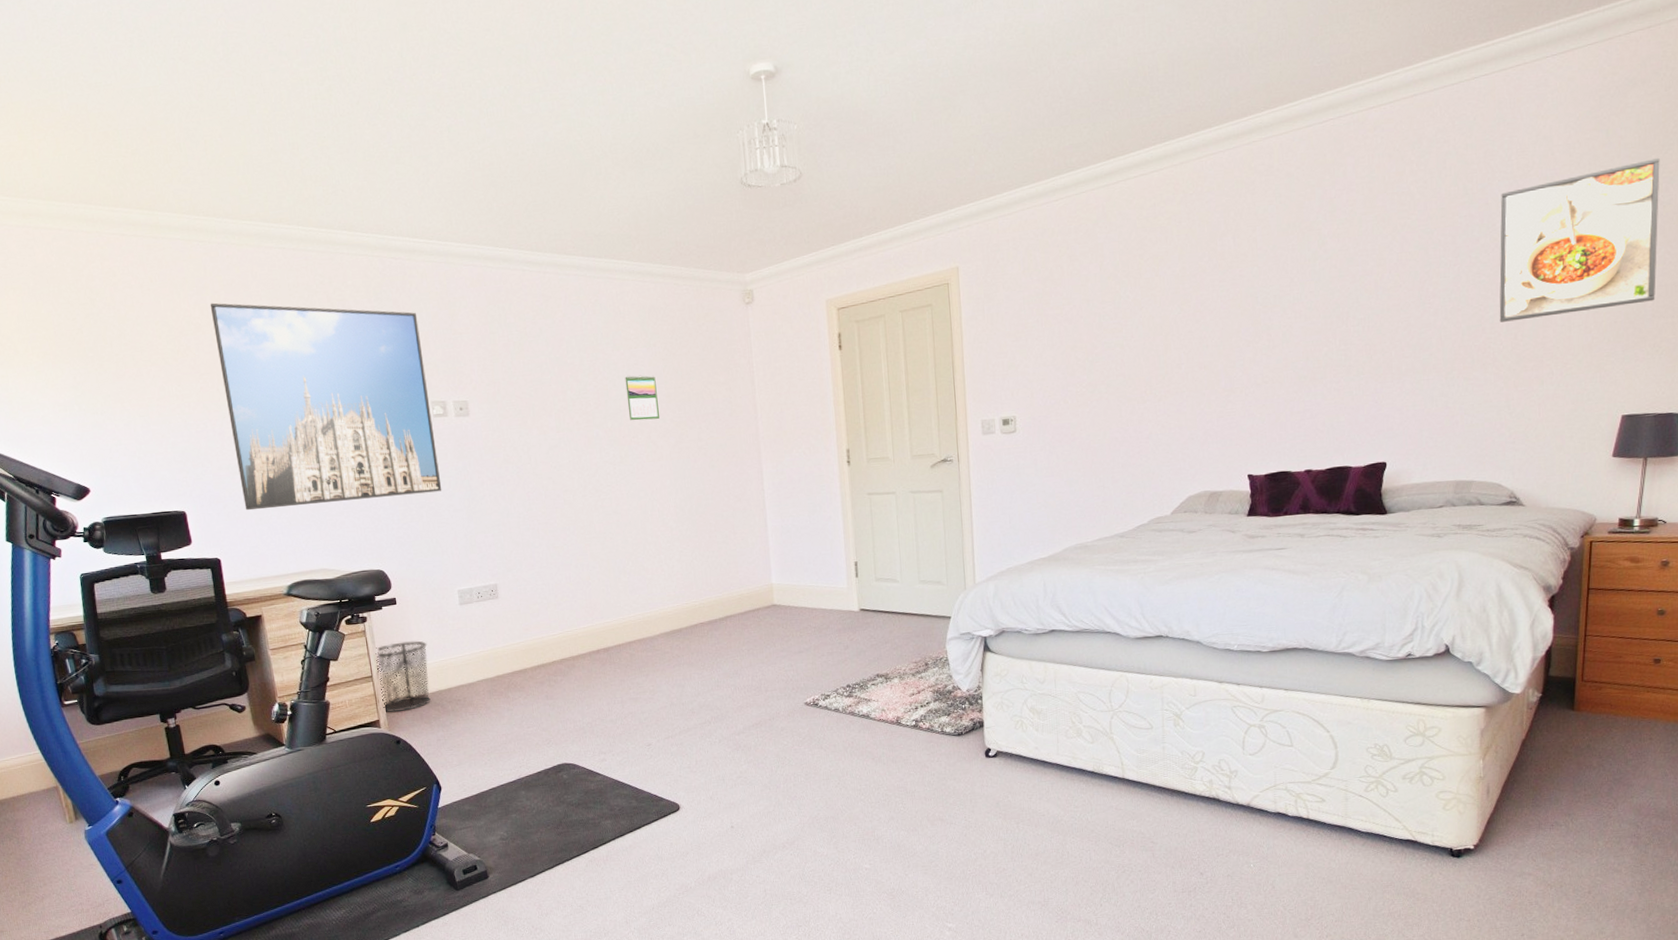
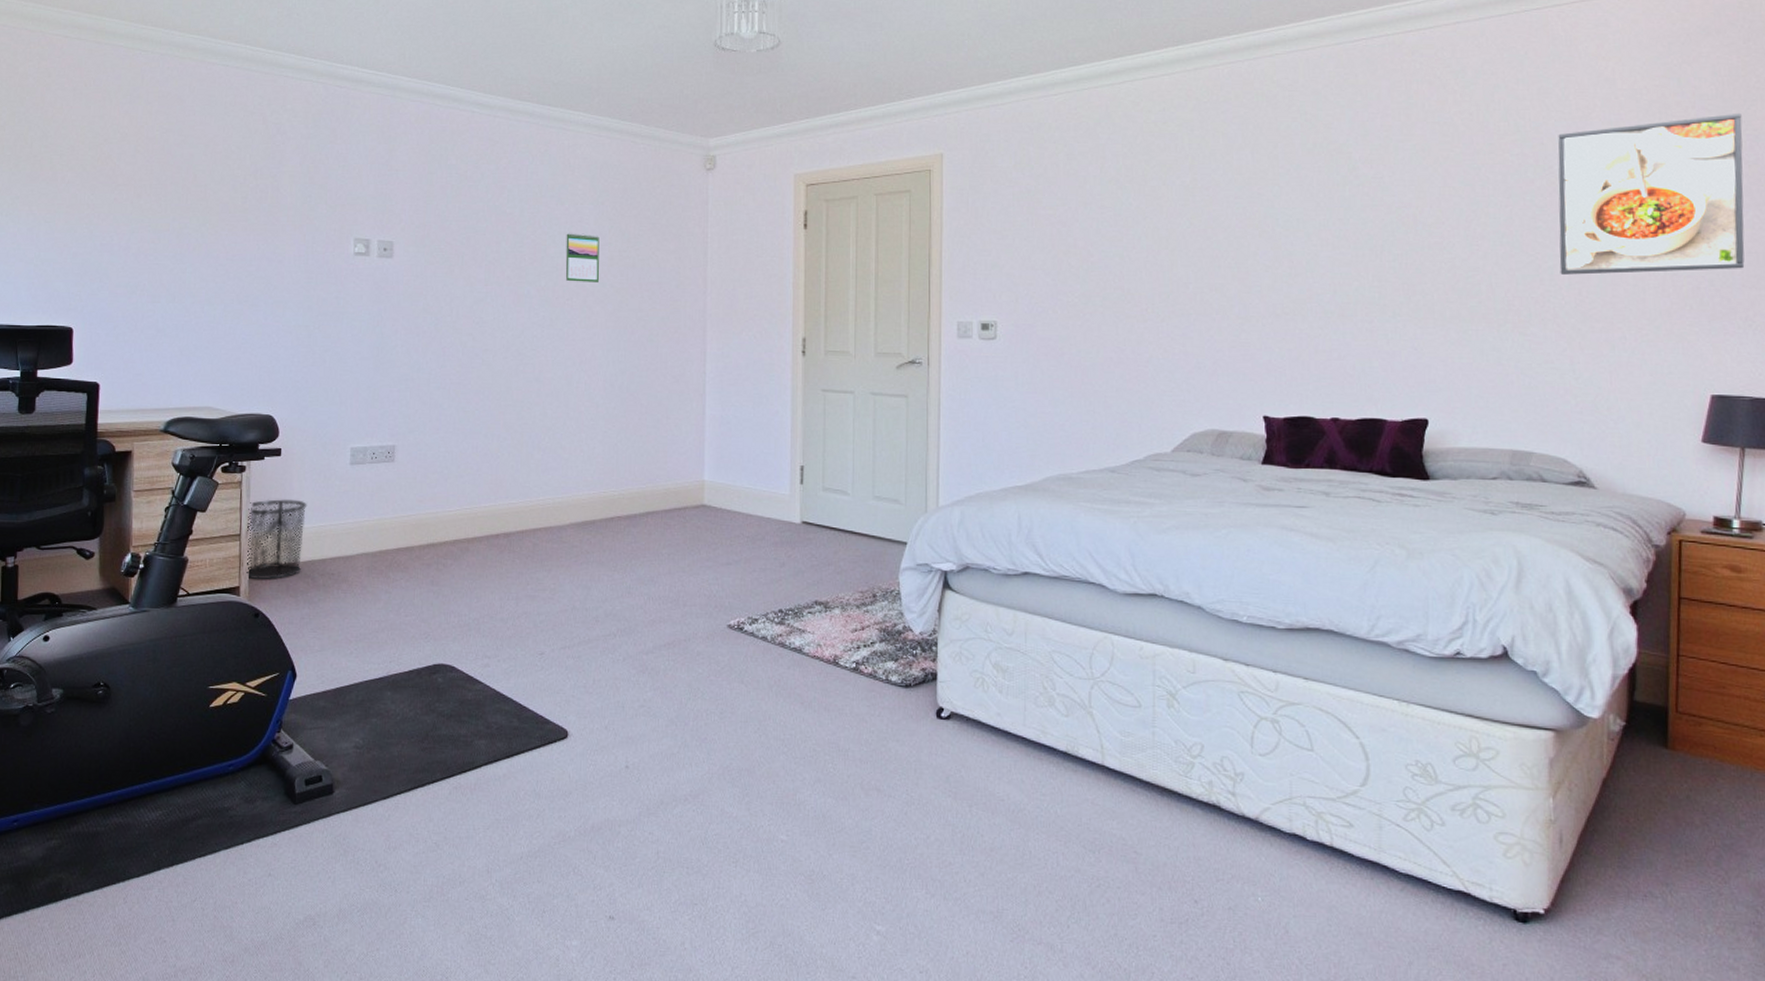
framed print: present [210,302,442,511] -> none [136,113,354,336]

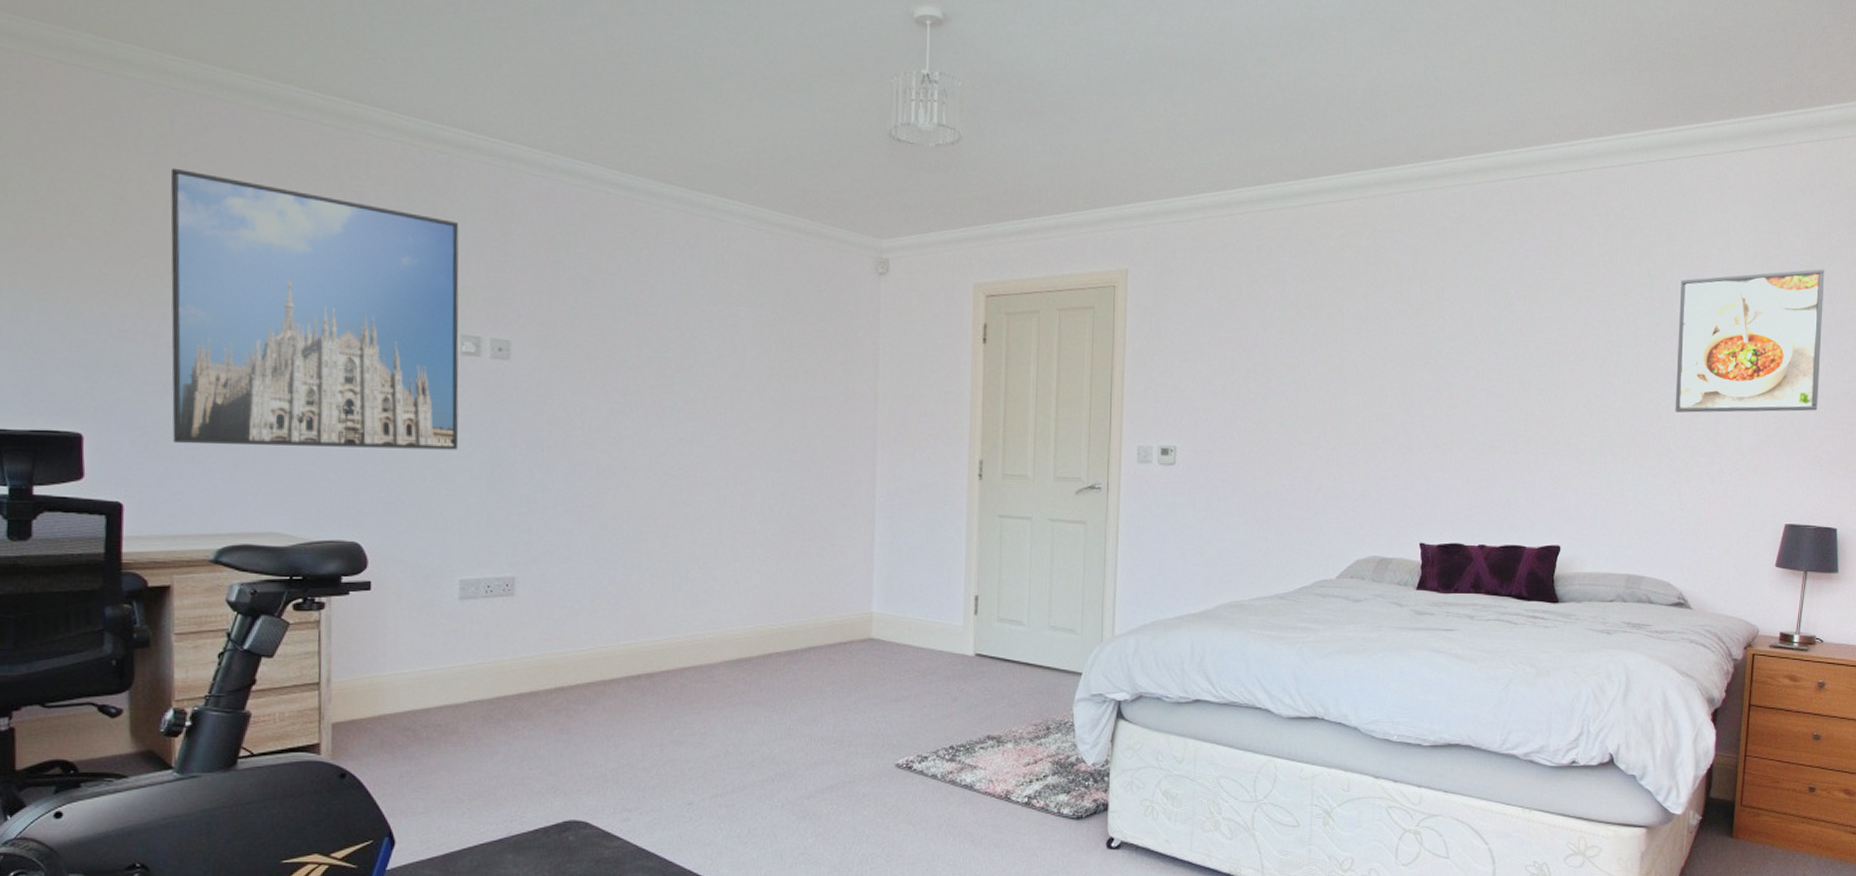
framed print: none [136,113,354,336] -> present [170,168,459,450]
waste bin: present [246,499,308,581] -> none [329,640,406,735]
calendar: present [565,232,599,282] -> none [718,337,758,395]

